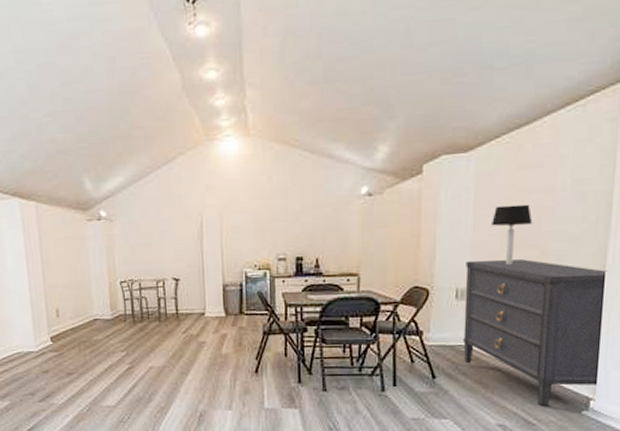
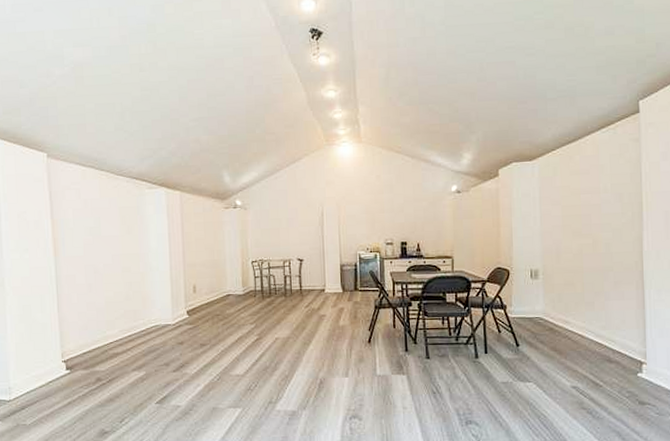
dresser: present [463,259,609,407] -> none [537,246,646,370]
table lamp: present [491,204,533,265] -> none [554,202,585,250]

